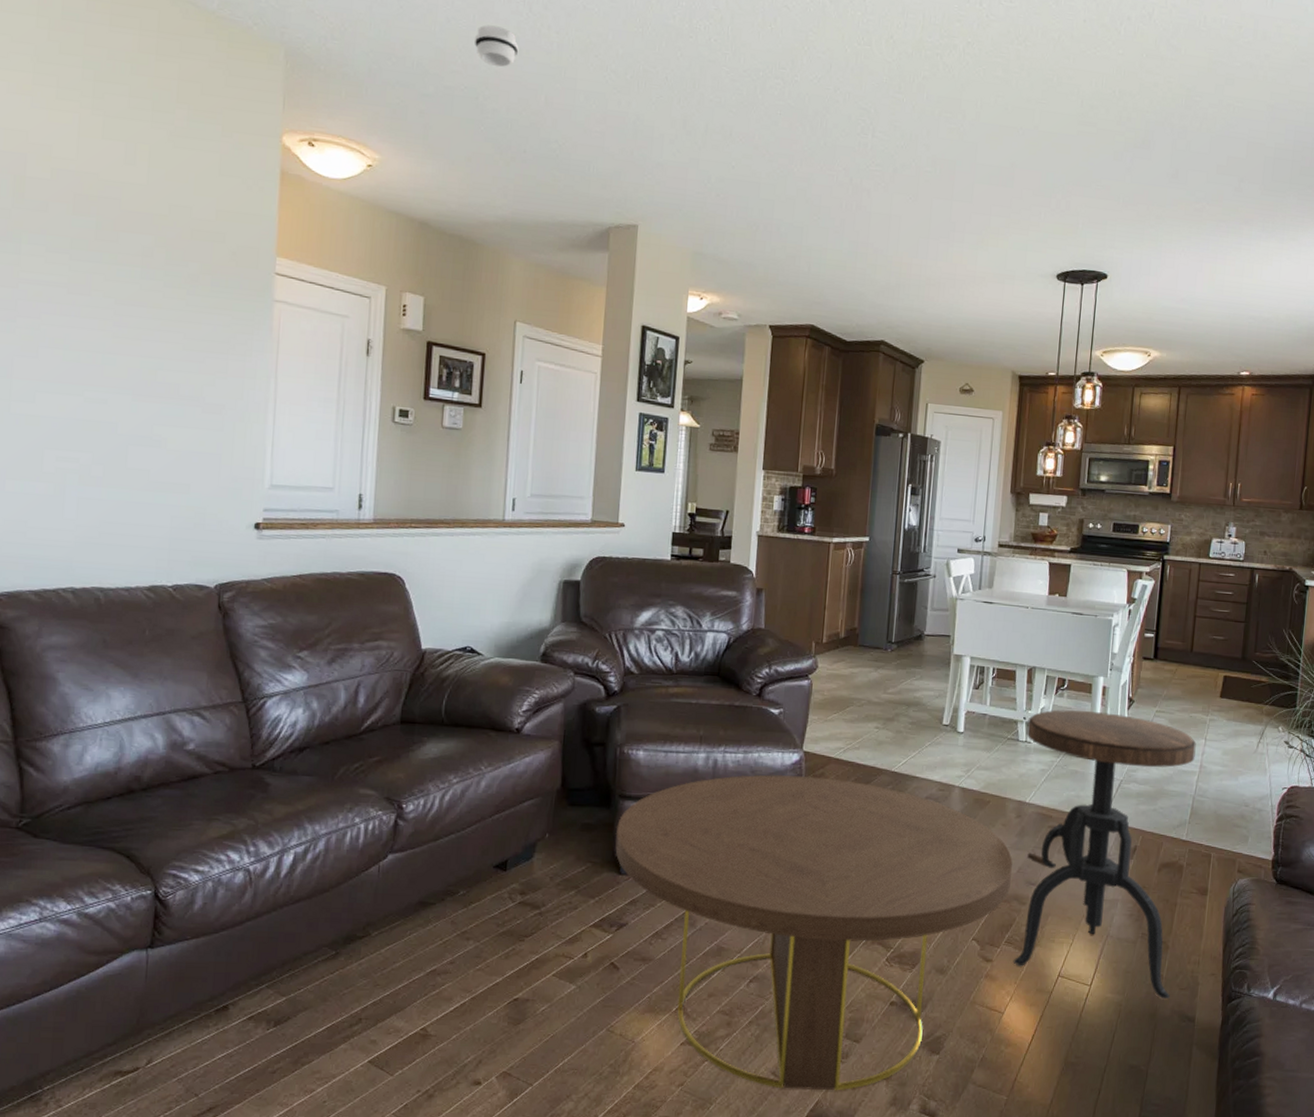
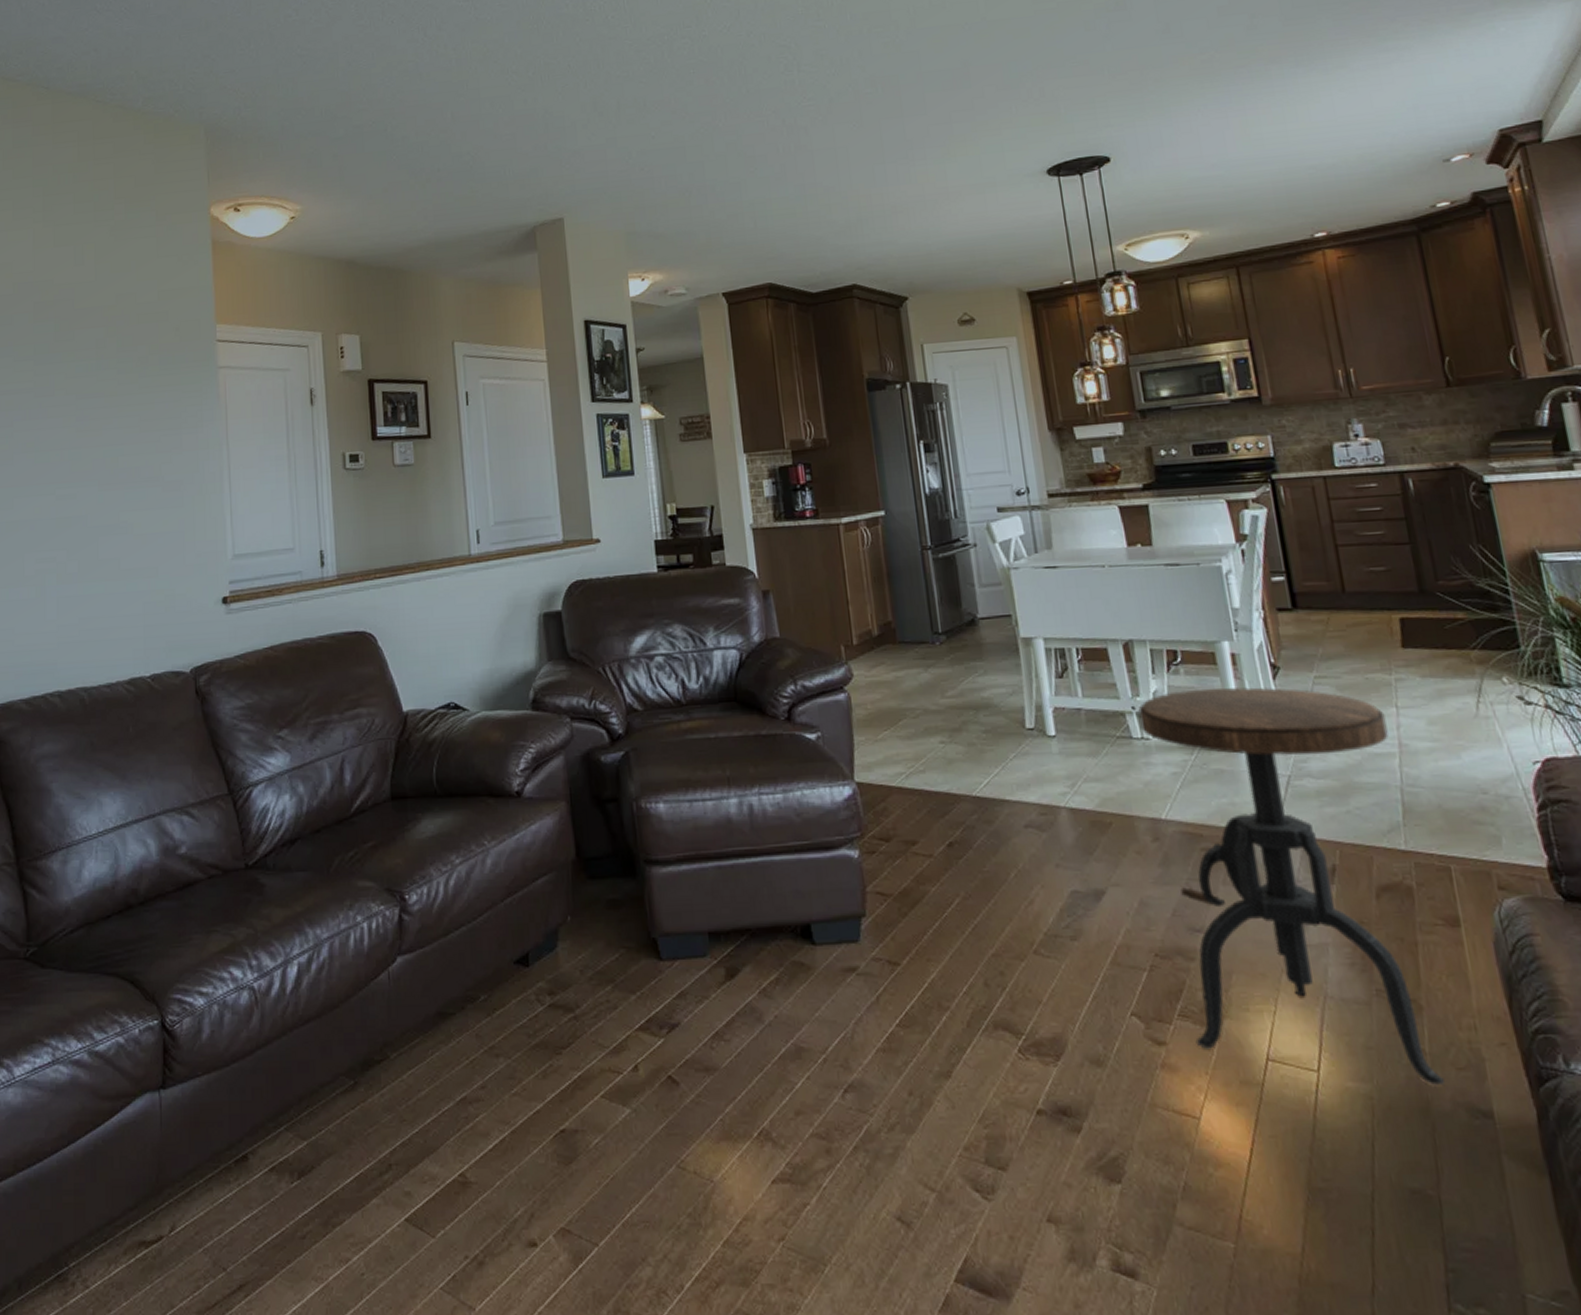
smoke detector: present [474,25,519,68] -> none [375,57,420,96]
coffee table: present [615,775,1013,1091] -> none [647,812,1168,1242]

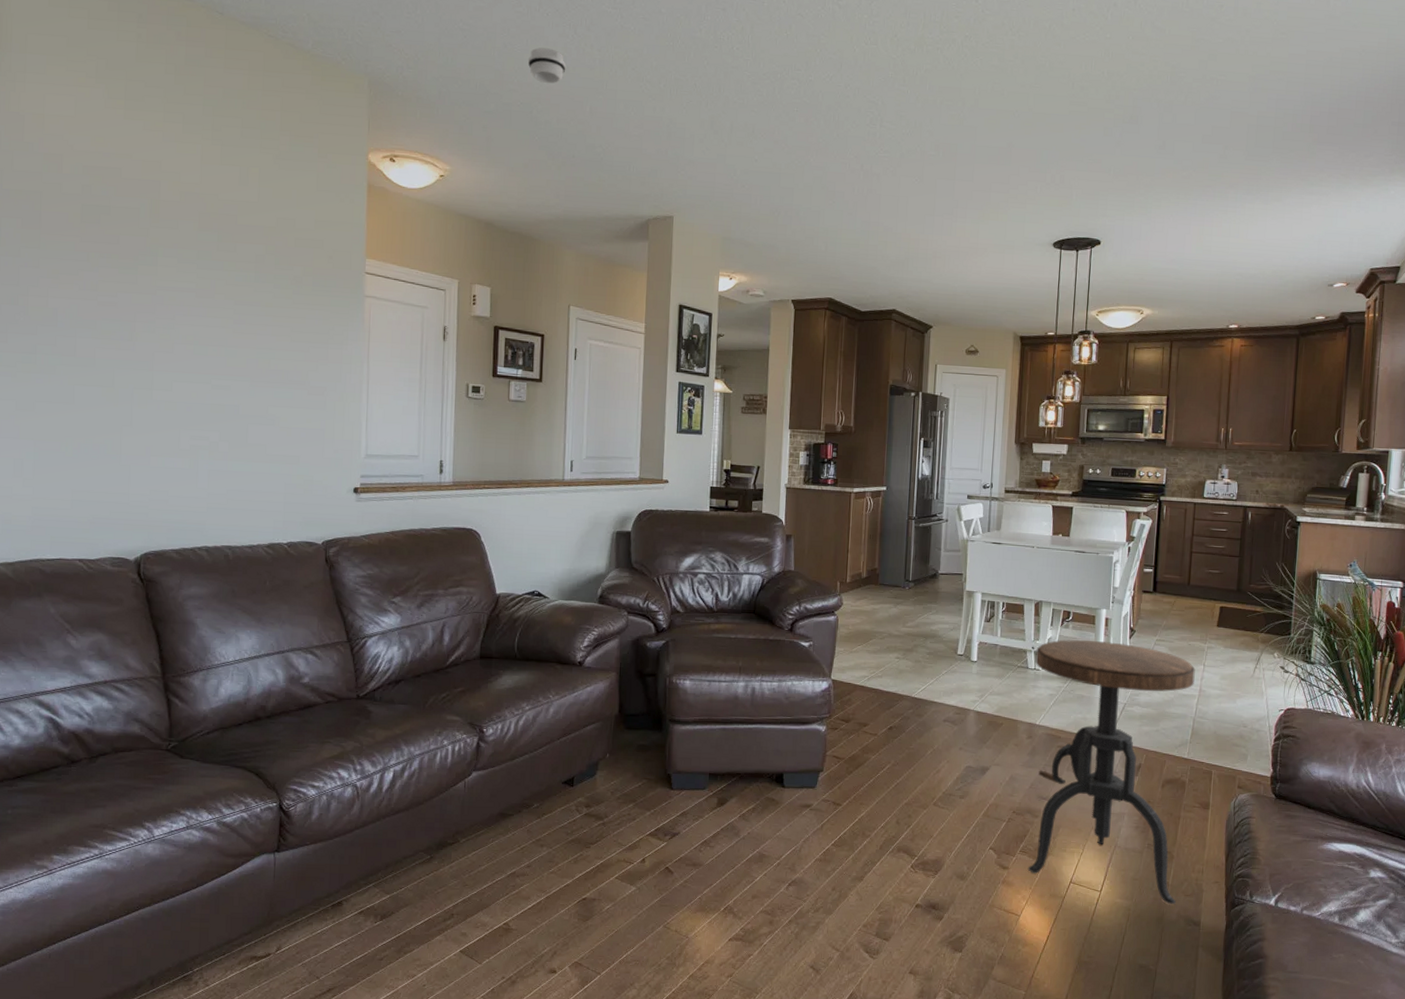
smoke detector: none [375,57,420,96] -> present [527,47,566,84]

